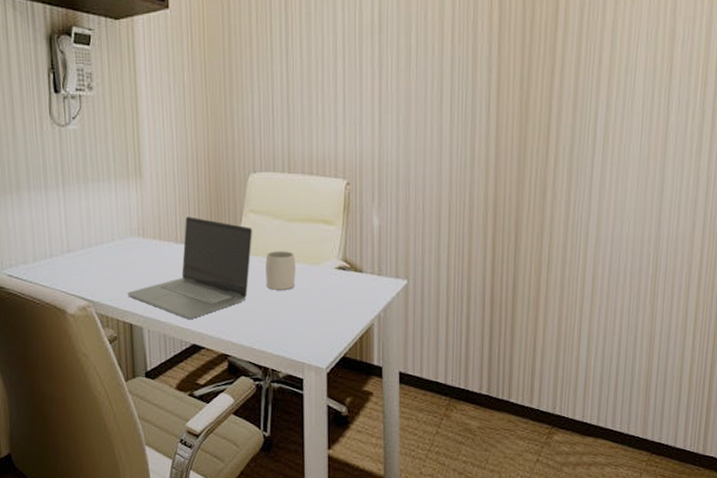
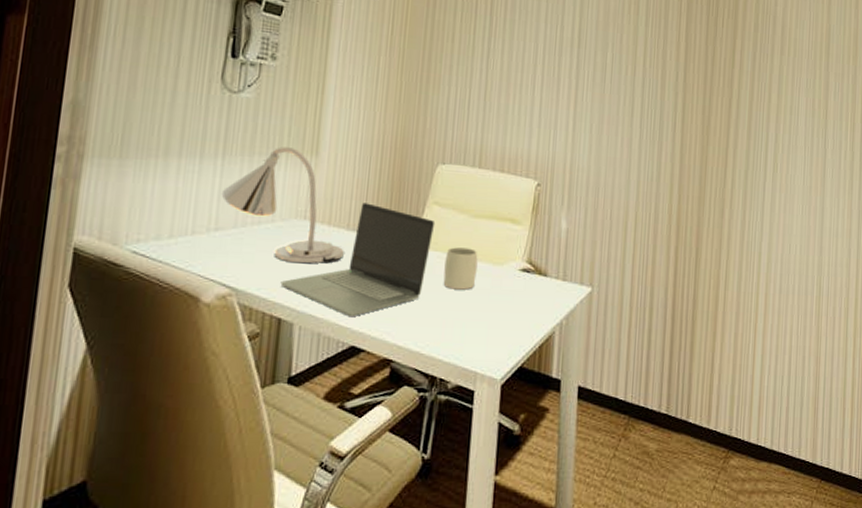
table lamp: none [67,172,176,276] -> present [221,147,344,264]

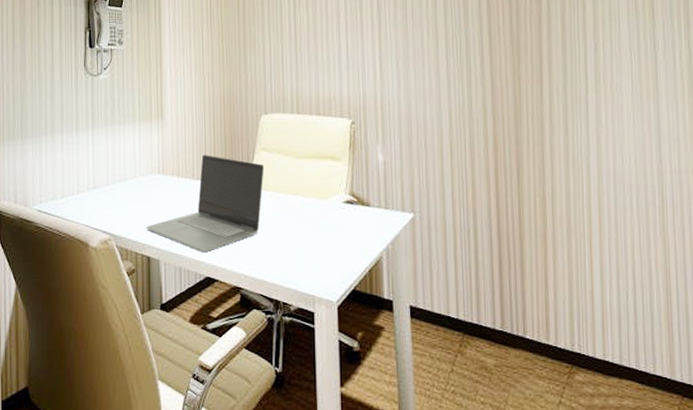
table lamp: present [221,147,344,264] -> none [94,115,192,211]
mug: present [443,247,478,290] -> none [276,186,305,224]

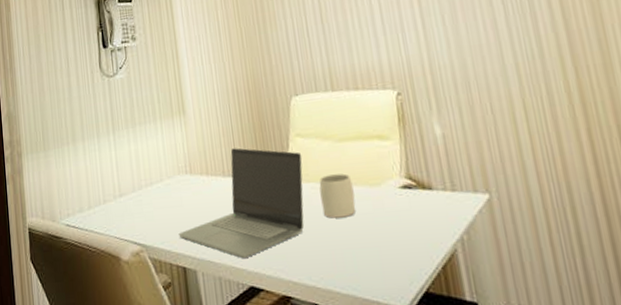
mug: none [276,186,305,224] -> present [319,173,356,219]

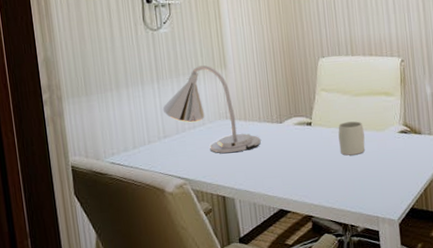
table lamp: none [118,112,226,215] -> present [162,65,261,154]
laptop: present [178,148,305,259] -> none [219,98,326,188]

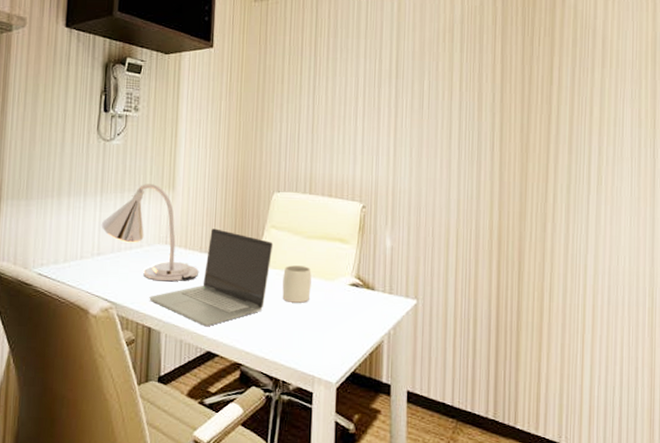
laptop: none [219,98,326,188] -> present [149,228,274,327]

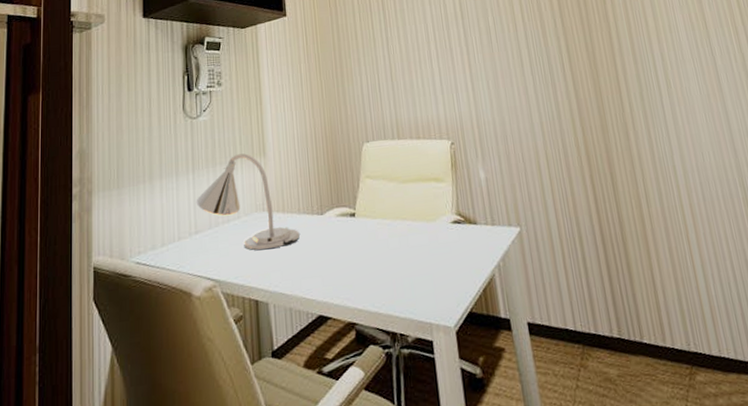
laptop: present [149,228,274,327] -> none [253,187,371,290]
mug: present [282,265,312,303] -> none [384,211,415,251]

